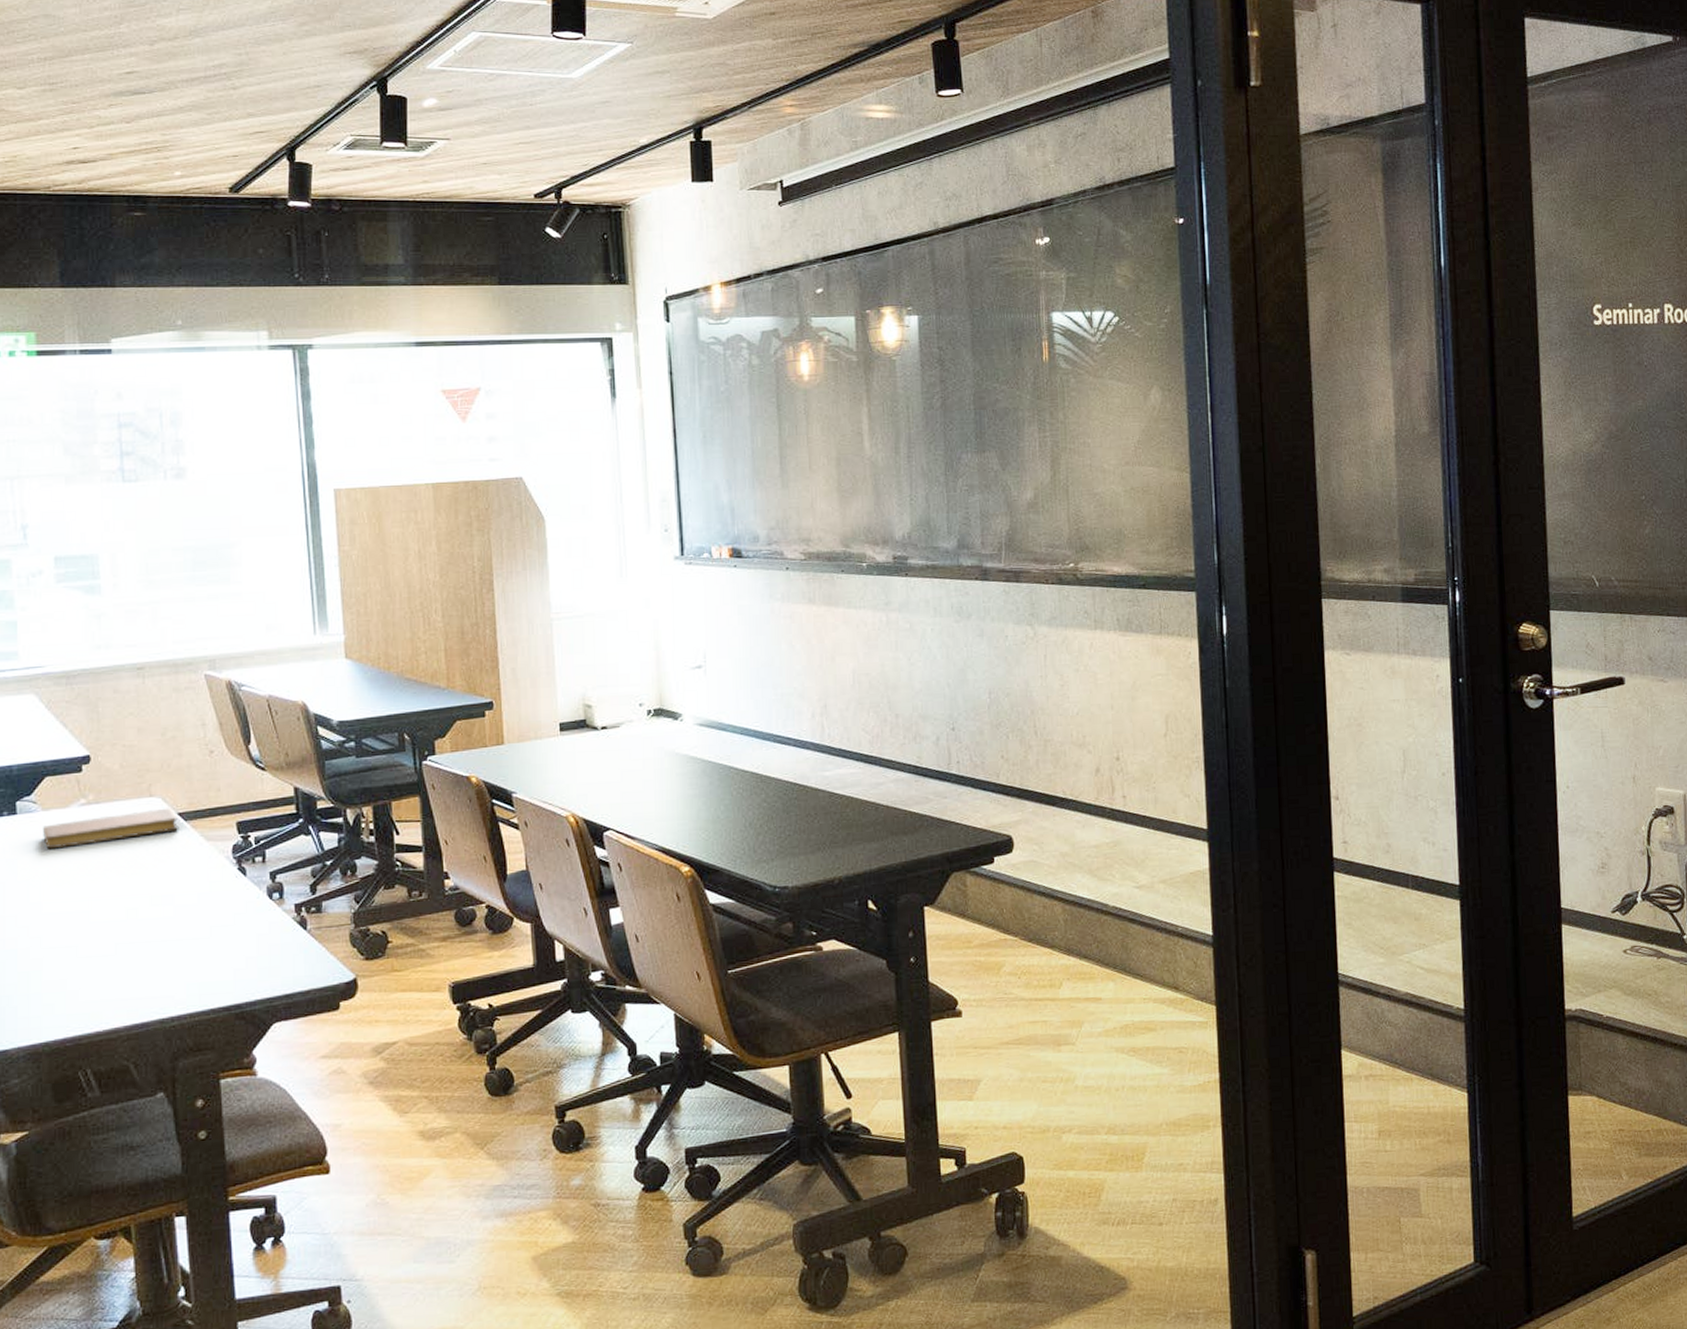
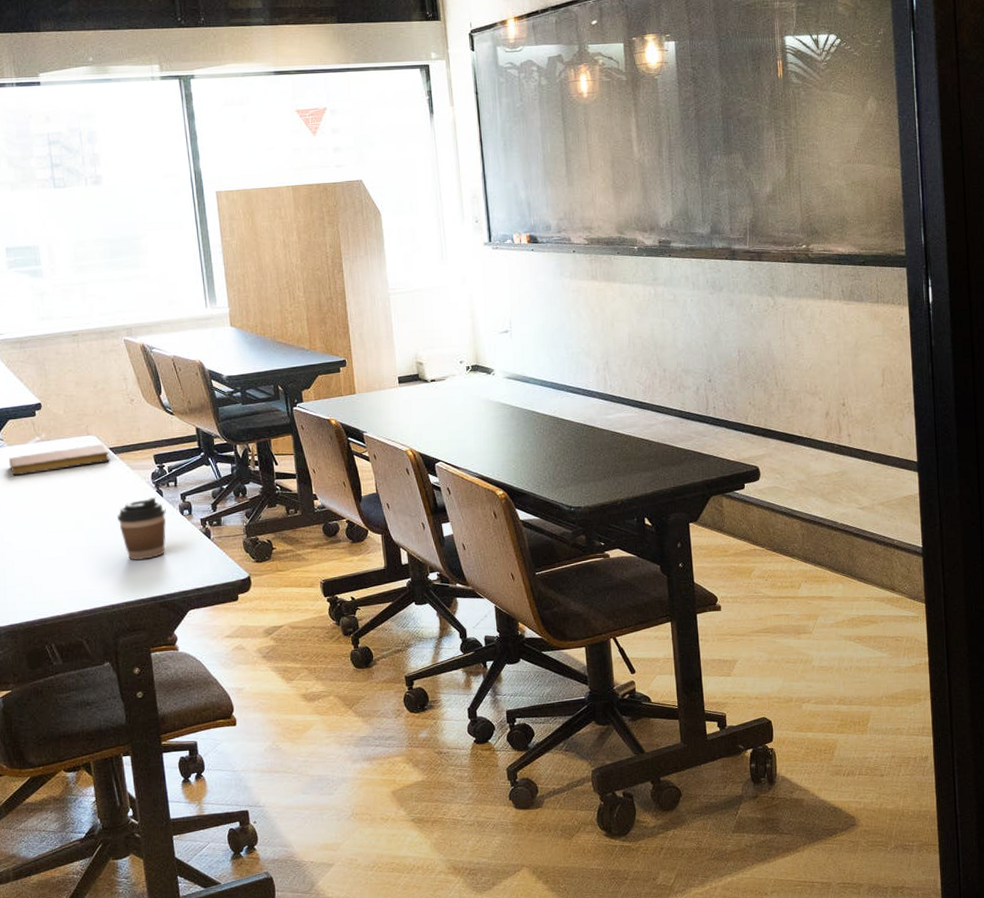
coffee cup: none [184,875,249,959] -> present [117,496,167,561]

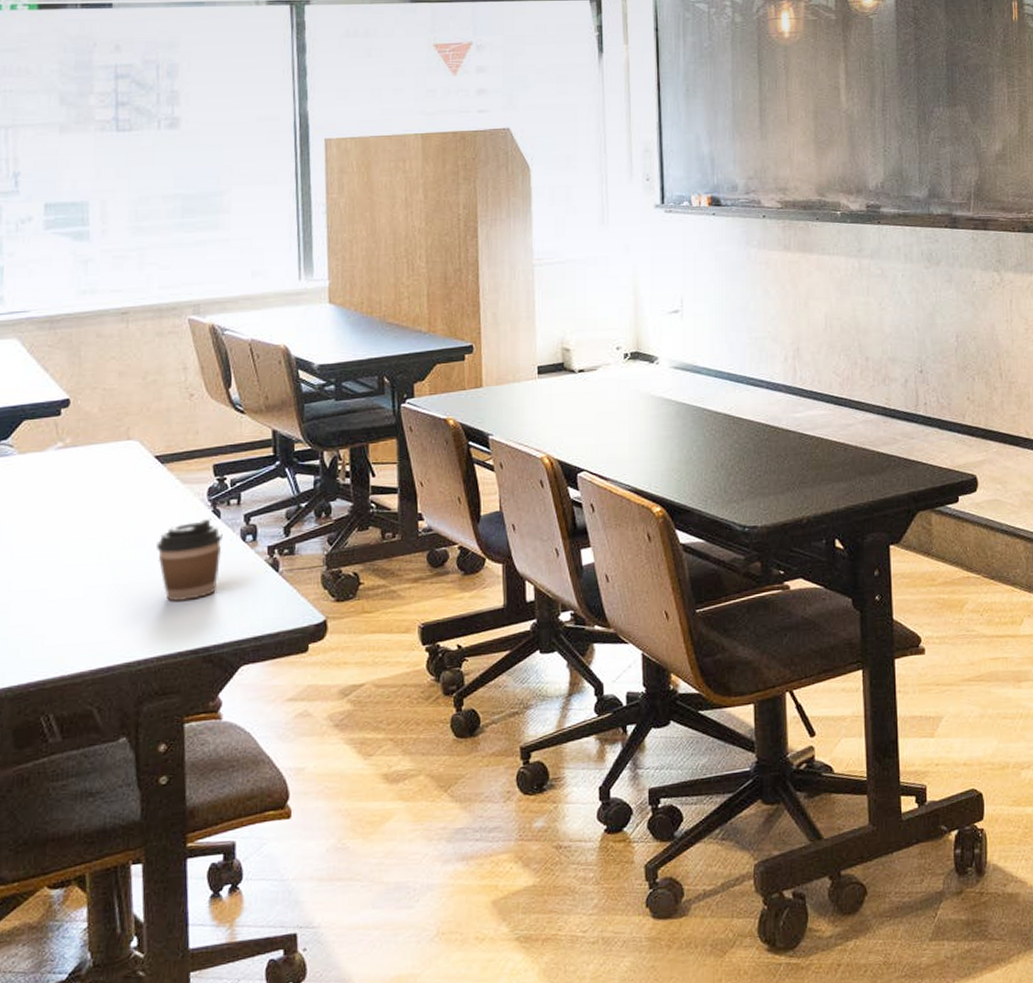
notebook: present [9,444,111,476] -> none [18,451,156,493]

